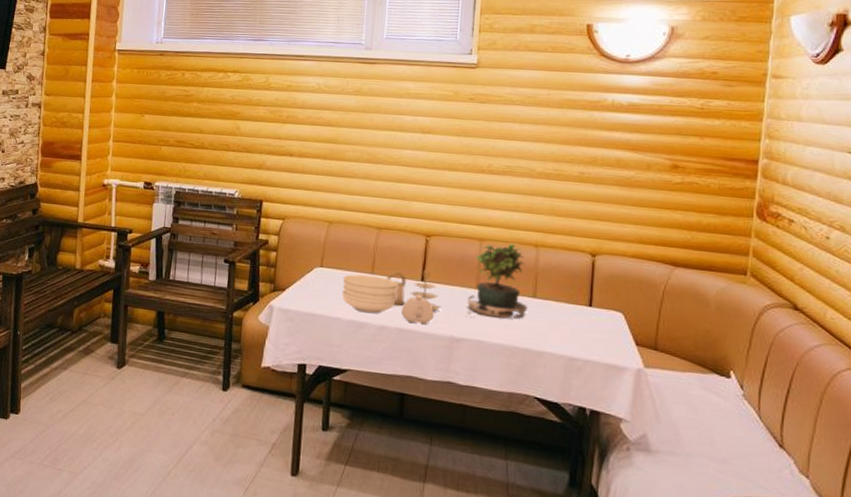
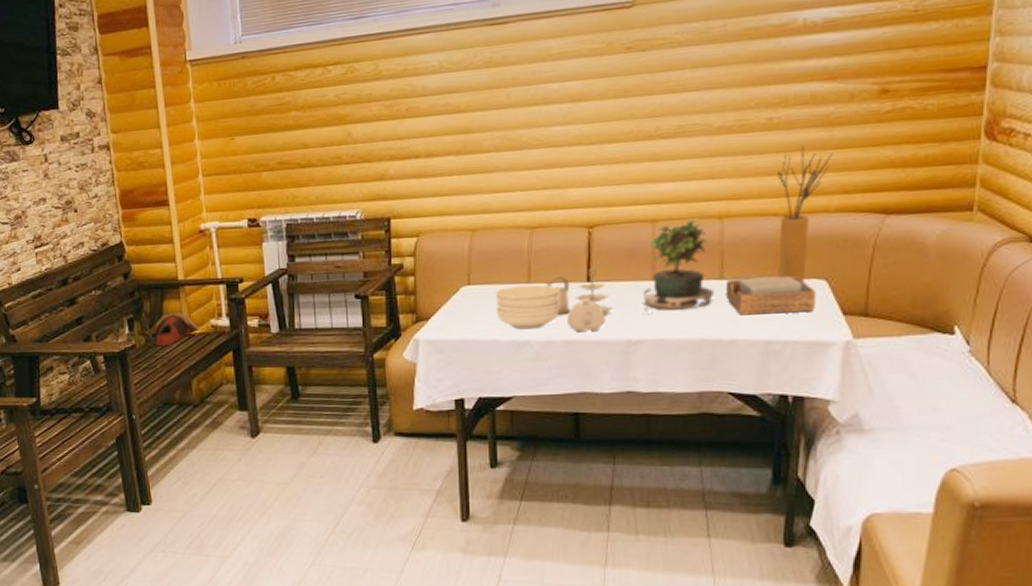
bag: none [41,248,89,277] -> present [145,313,200,347]
napkin holder: none [537,299,614,338] -> present [725,275,816,316]
vase: none [581,198,633,312] -> present [776,144,834,282]

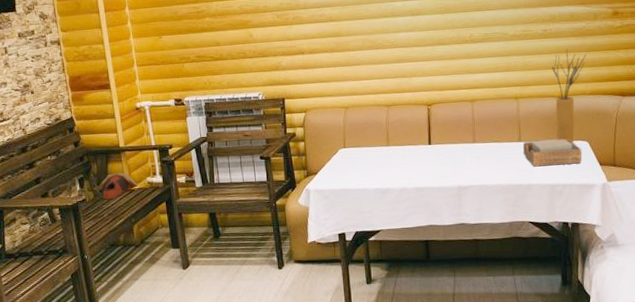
bowl: present [495,284,560,330] -> none [364,147,411,180]
tea set: present [545,269,613,315] -> none [400,135,448,169]
teapot: present [566,298,605,333] -> none [416,156,443,182]
potted plant: present [642,218,715,316] -> none [467,99,516,168]

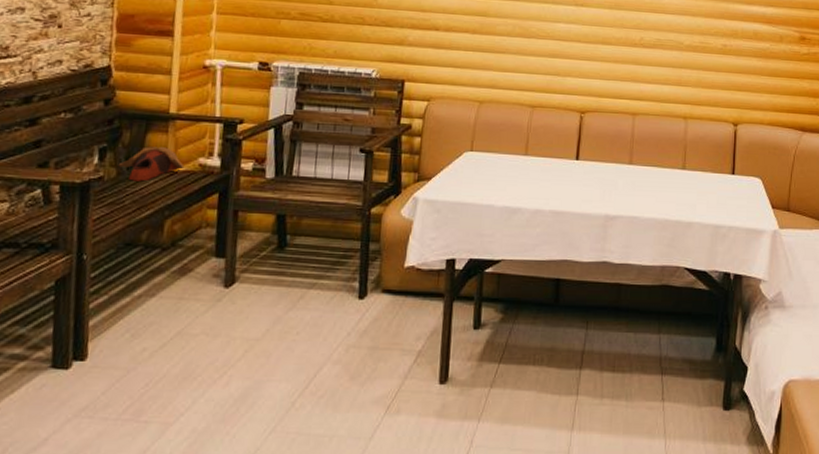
napkin holder: present [522,138,582,167] -> none [686,170,754,204]
vase: present [551,48,587,143] -> none [725,69,768,179]

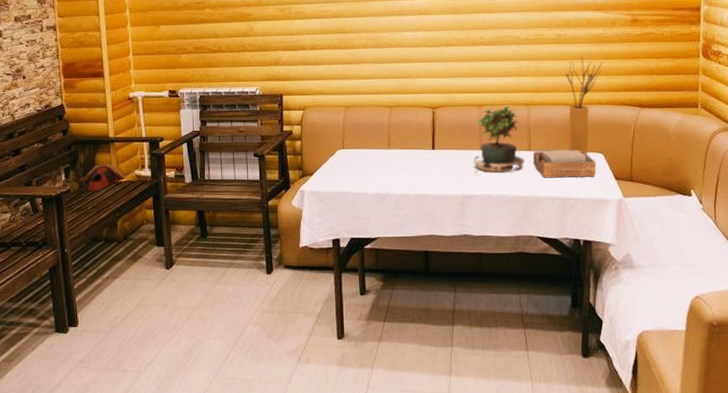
potted plant: none [619,116,678,195] -> present [473,105,525,177]
napkin holder: none [686,170,754,204] -> present [532,149,597,178]
vase: none [725,69,768,179] -> present [565,55,603,155]

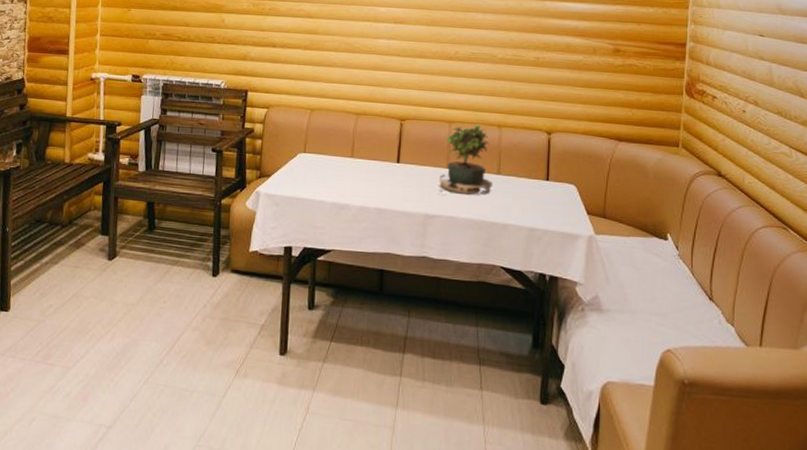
bag: present [79,164,126,192] -> none [30,143,78,171]
napkin holder: present [532,149,597,178] -> none [501,175,568,209]
vase: present [565,55,603,155] -> none [540,80,582,185]

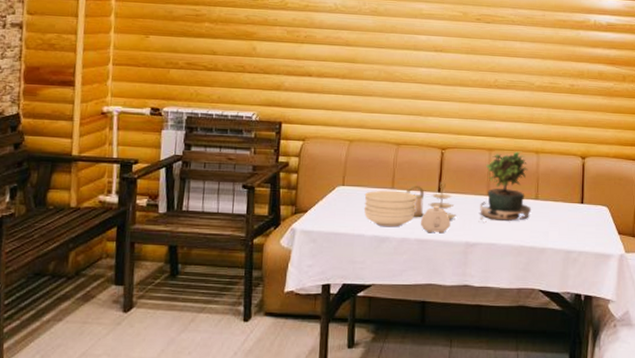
bowl: none [324,158,375,196] -> present [363,190,416,227]
tea set: none [364,153,416,191] -> present [405,182,457,220]
teapot: none [379,175,409,204] -> present [420,205,450,234]

